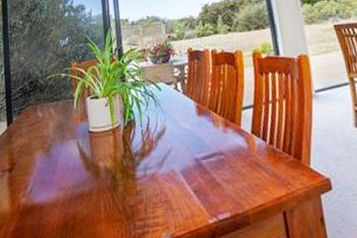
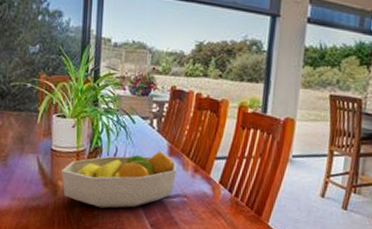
fruit bowl: none [101,112,209,183] -> present [61,151,177,209]

